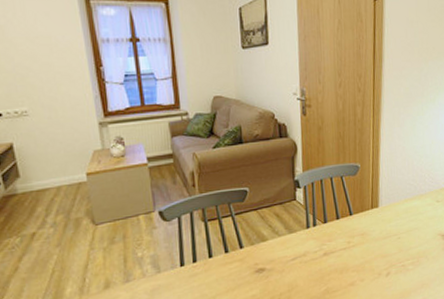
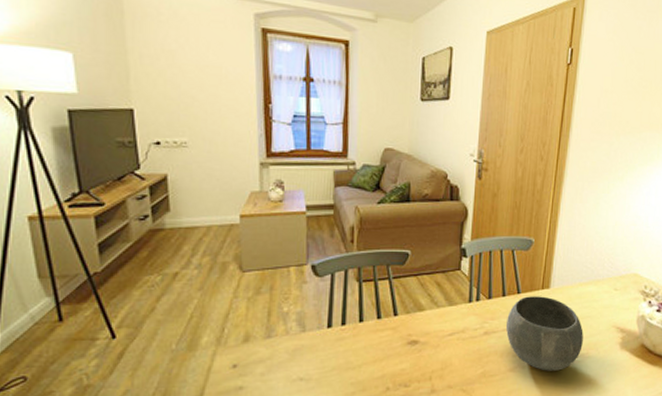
bowl: none [342,215,413,282] -> present [505,296,583,371]

